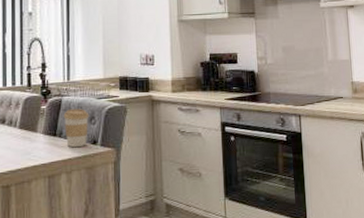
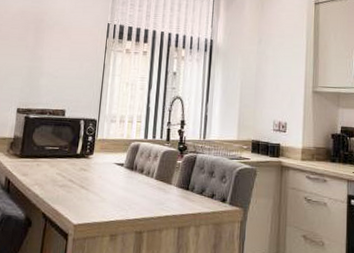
coffee cup: present [63,109,89,147] -> none [197,166,221,203]

